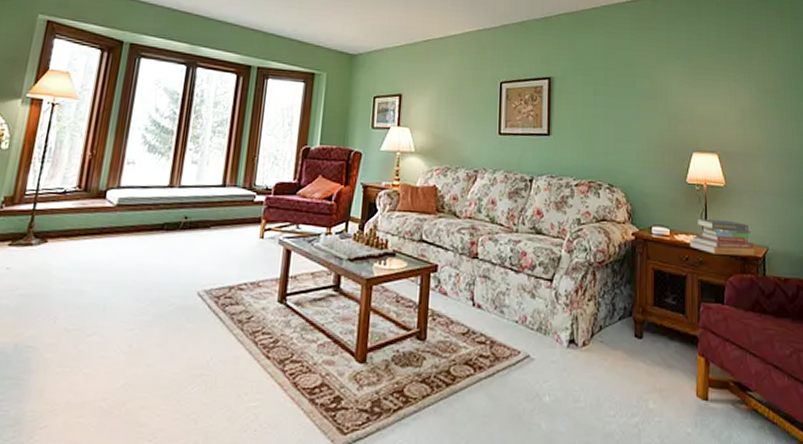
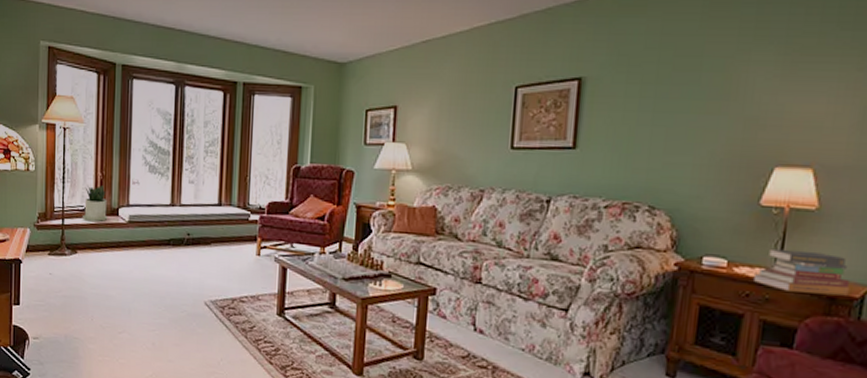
planter: none [61,166,94,206] -> present [83,185,108,222]

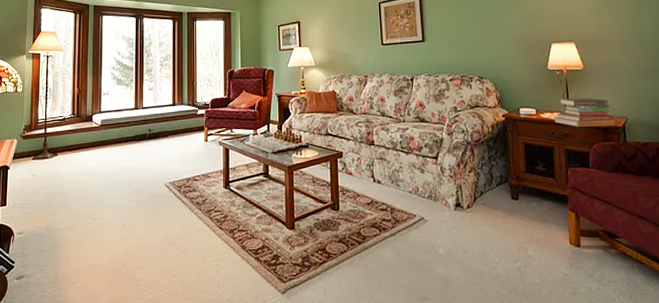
planter: present [83,185,108,222] -> none [62,98,83,128]

